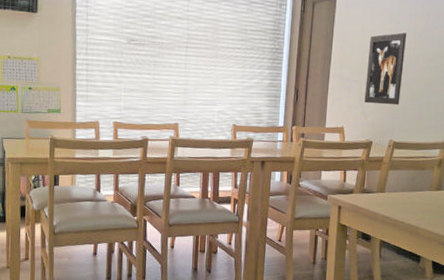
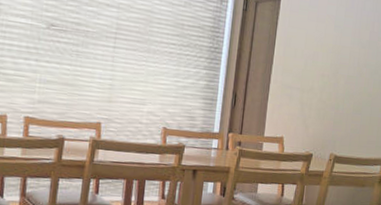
wall art: present [364,32,406,105] -> none [306,41,351,117]

